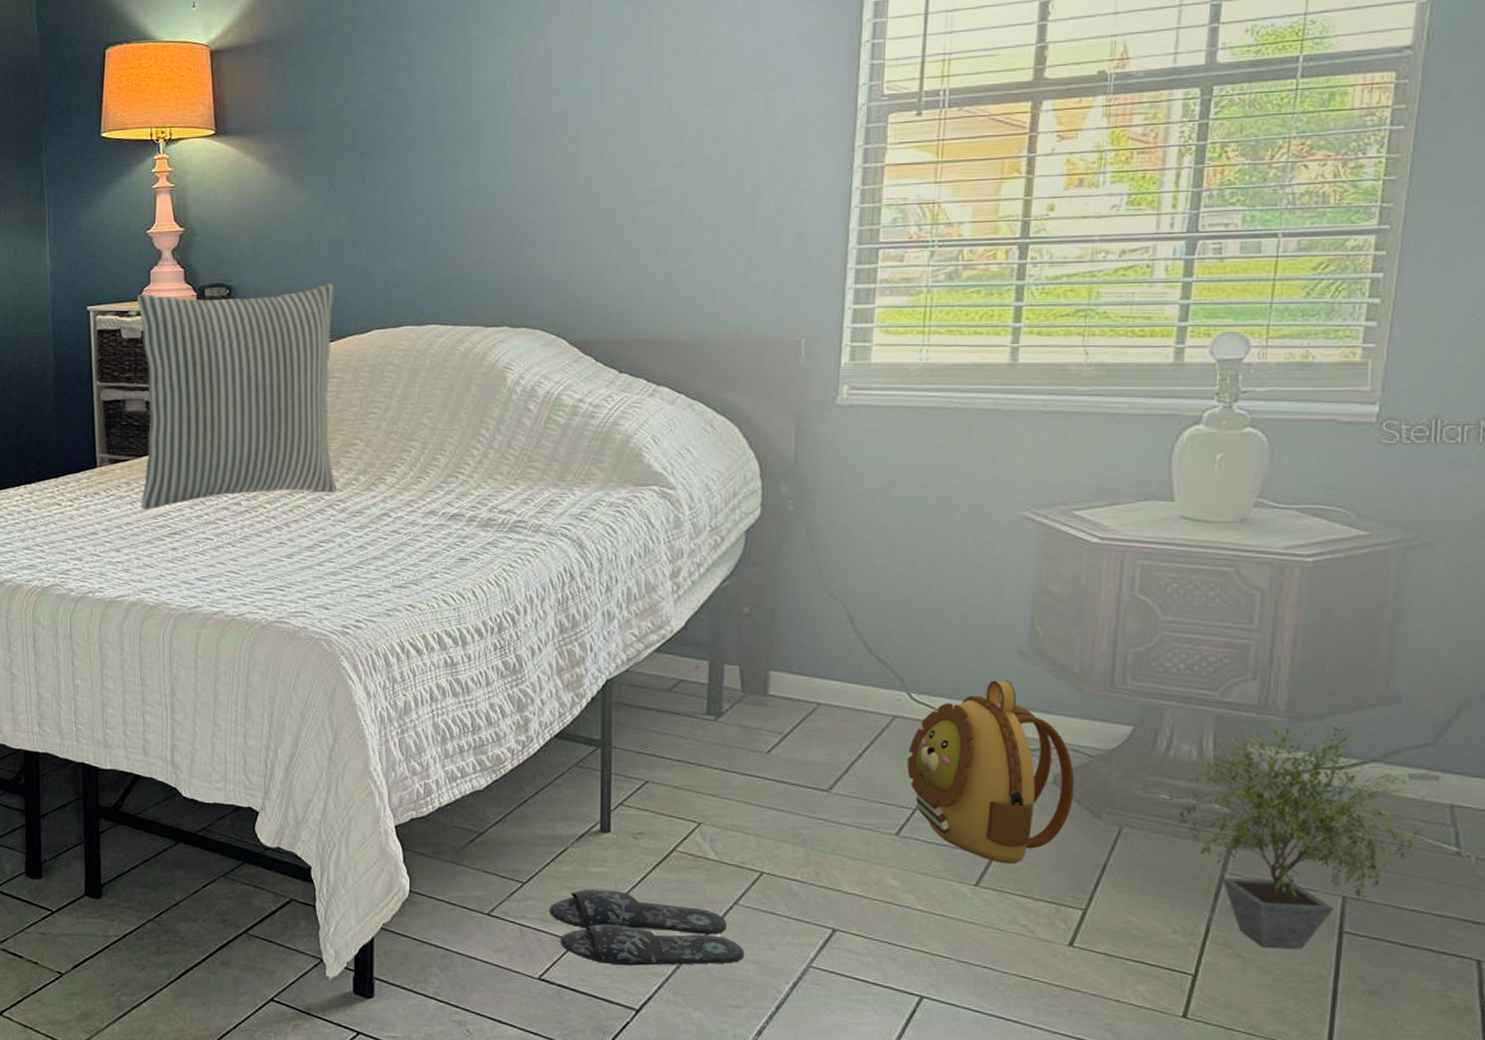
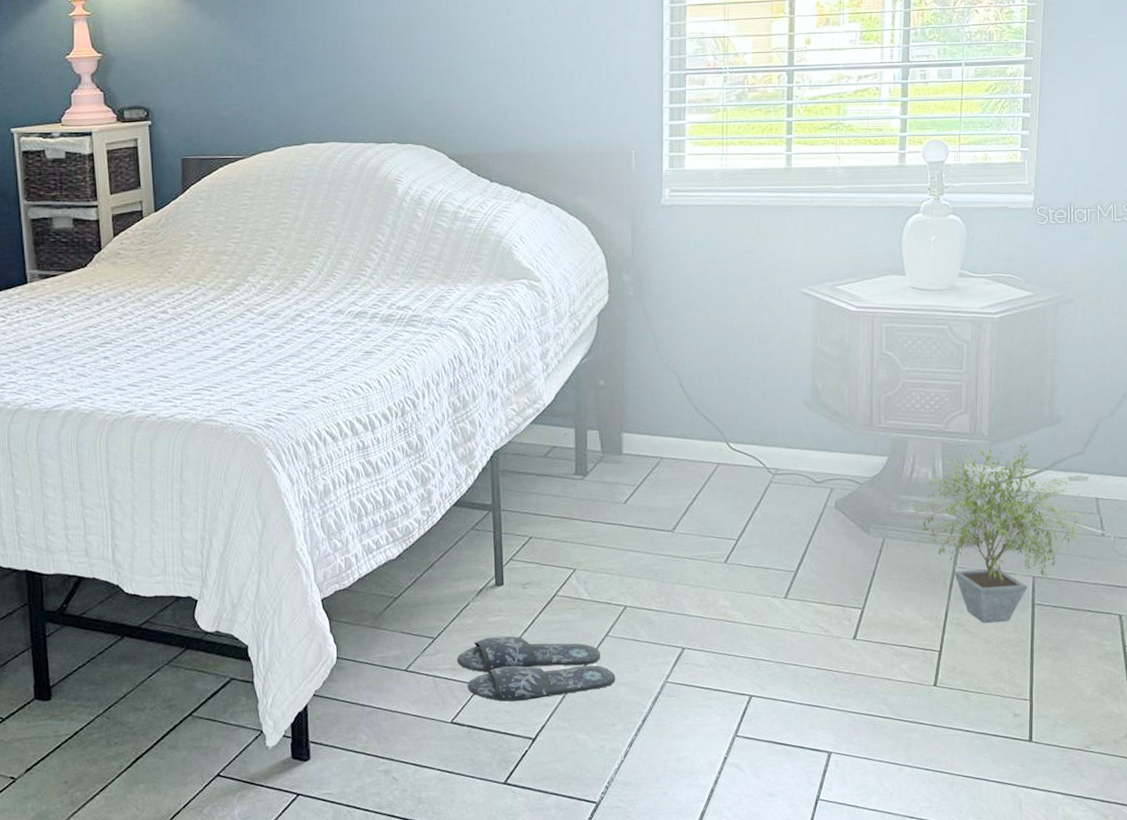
pillow: present [137,283,336,510] -> none [59,105,254,322]
backpack: present [907,680,1075,865] -> none [730,427,850,578]

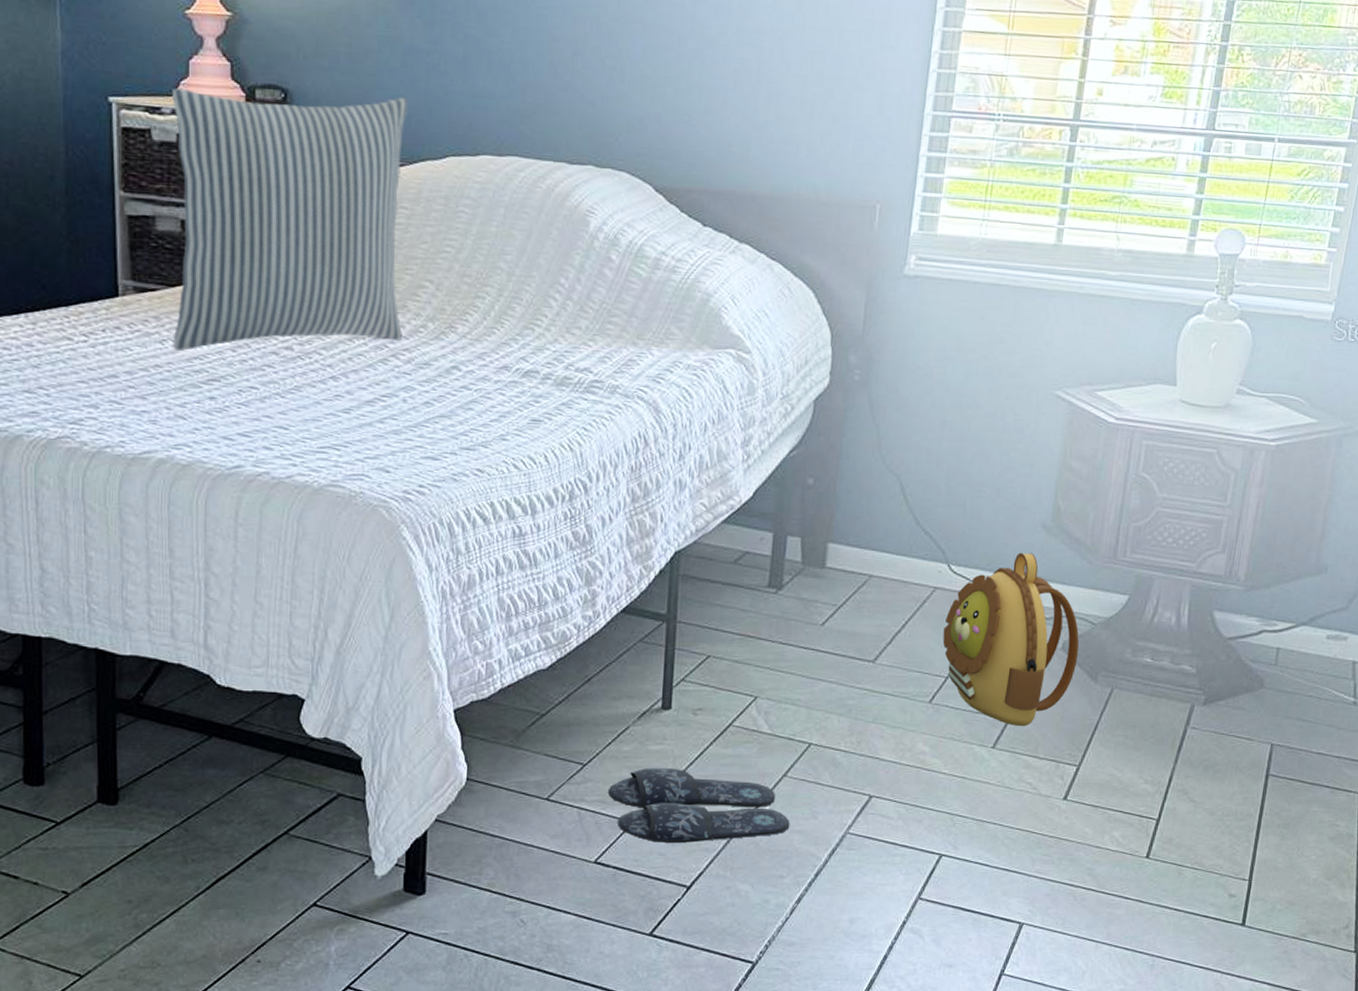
pillow: none [59,105,254,322] -> present [171,87,408,351]
backpack: none [730,427,850,578] -> present [942,552,1079,727]
potted plant: present [909,444,1089,623] -> none [1144,594,1341,792]

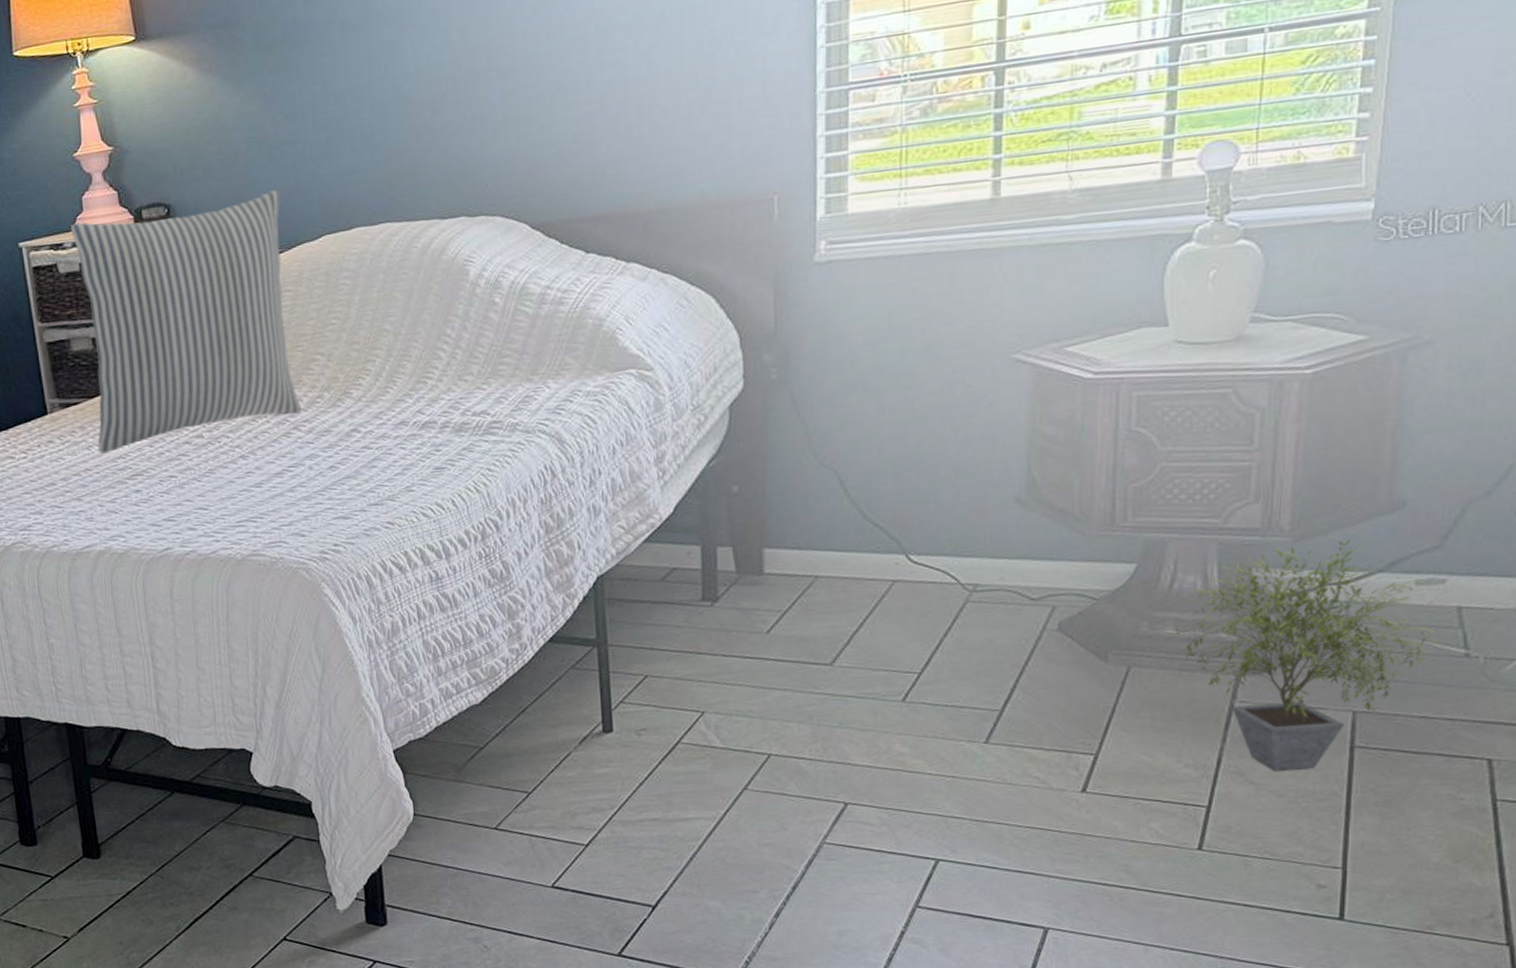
slippers: present [608,767,790,844] -> none [557,790,758,865]
backpack: present [942,552,1079,727] -> none [909,531,1080,718]
potted plant: none [1144,594,1341,792] -> present [1167,539,1445,771]

